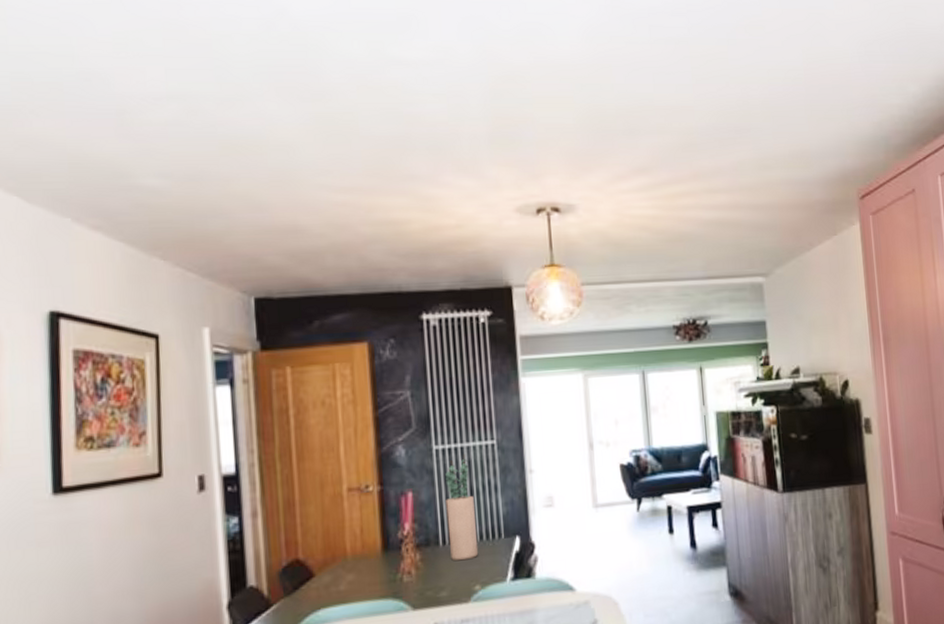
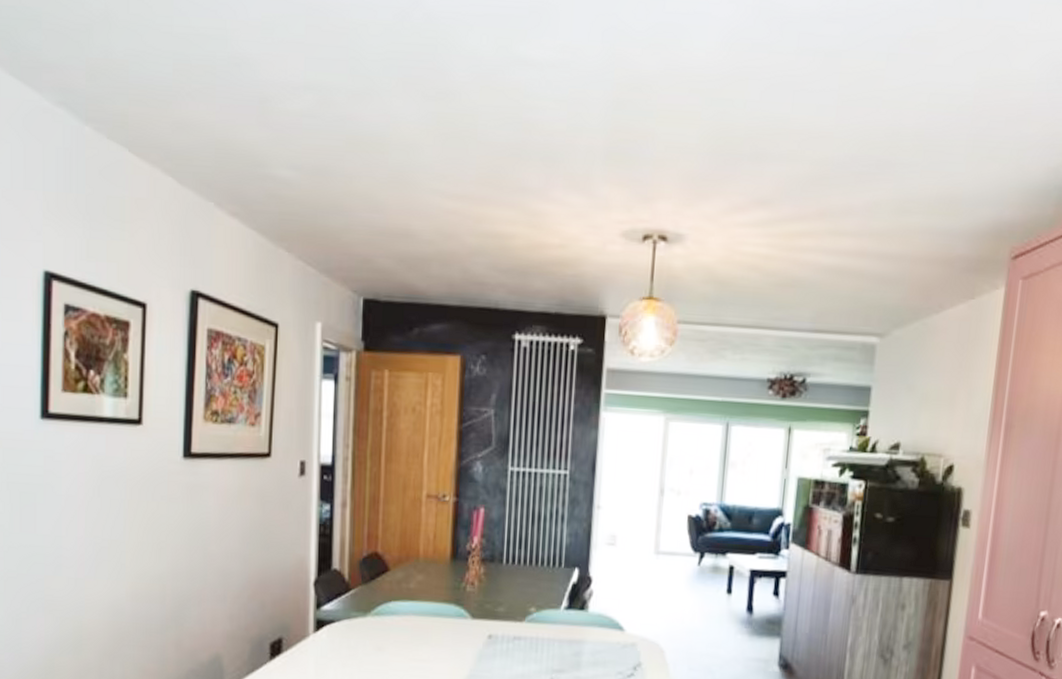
vase: present [445,454,479,562] -> none [512,479,540,582]

